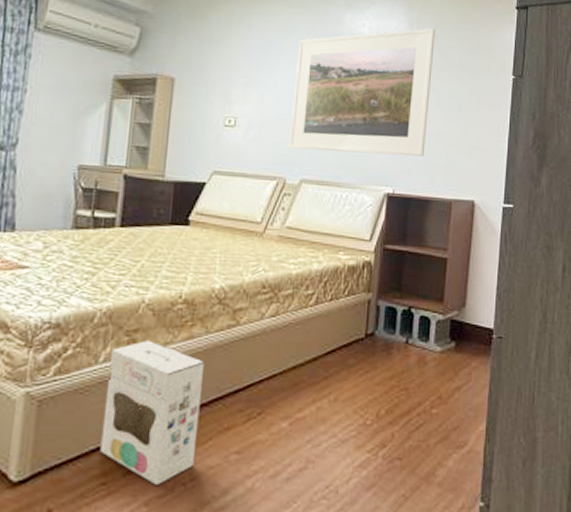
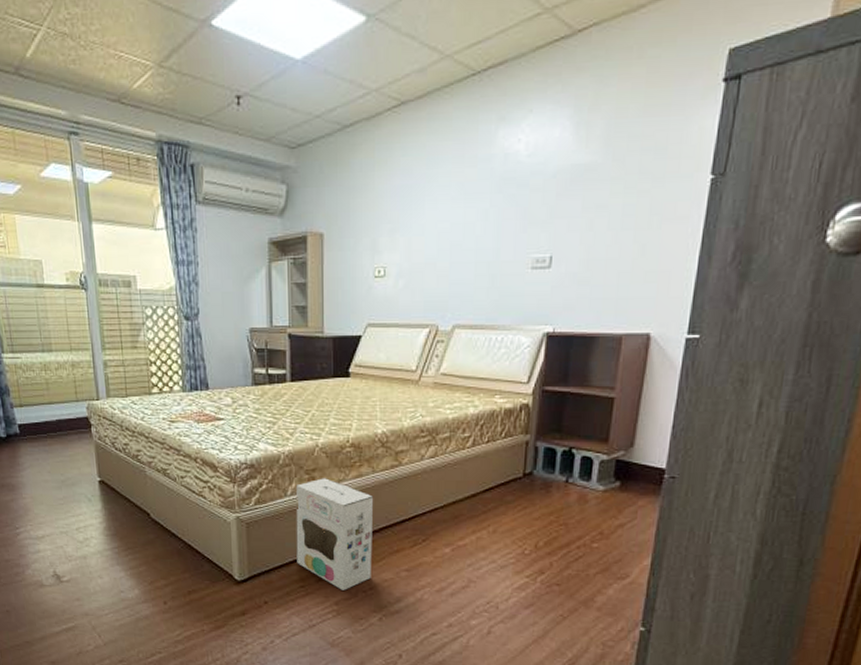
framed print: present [288,28,435,156] -> none [439,129,609,294]

